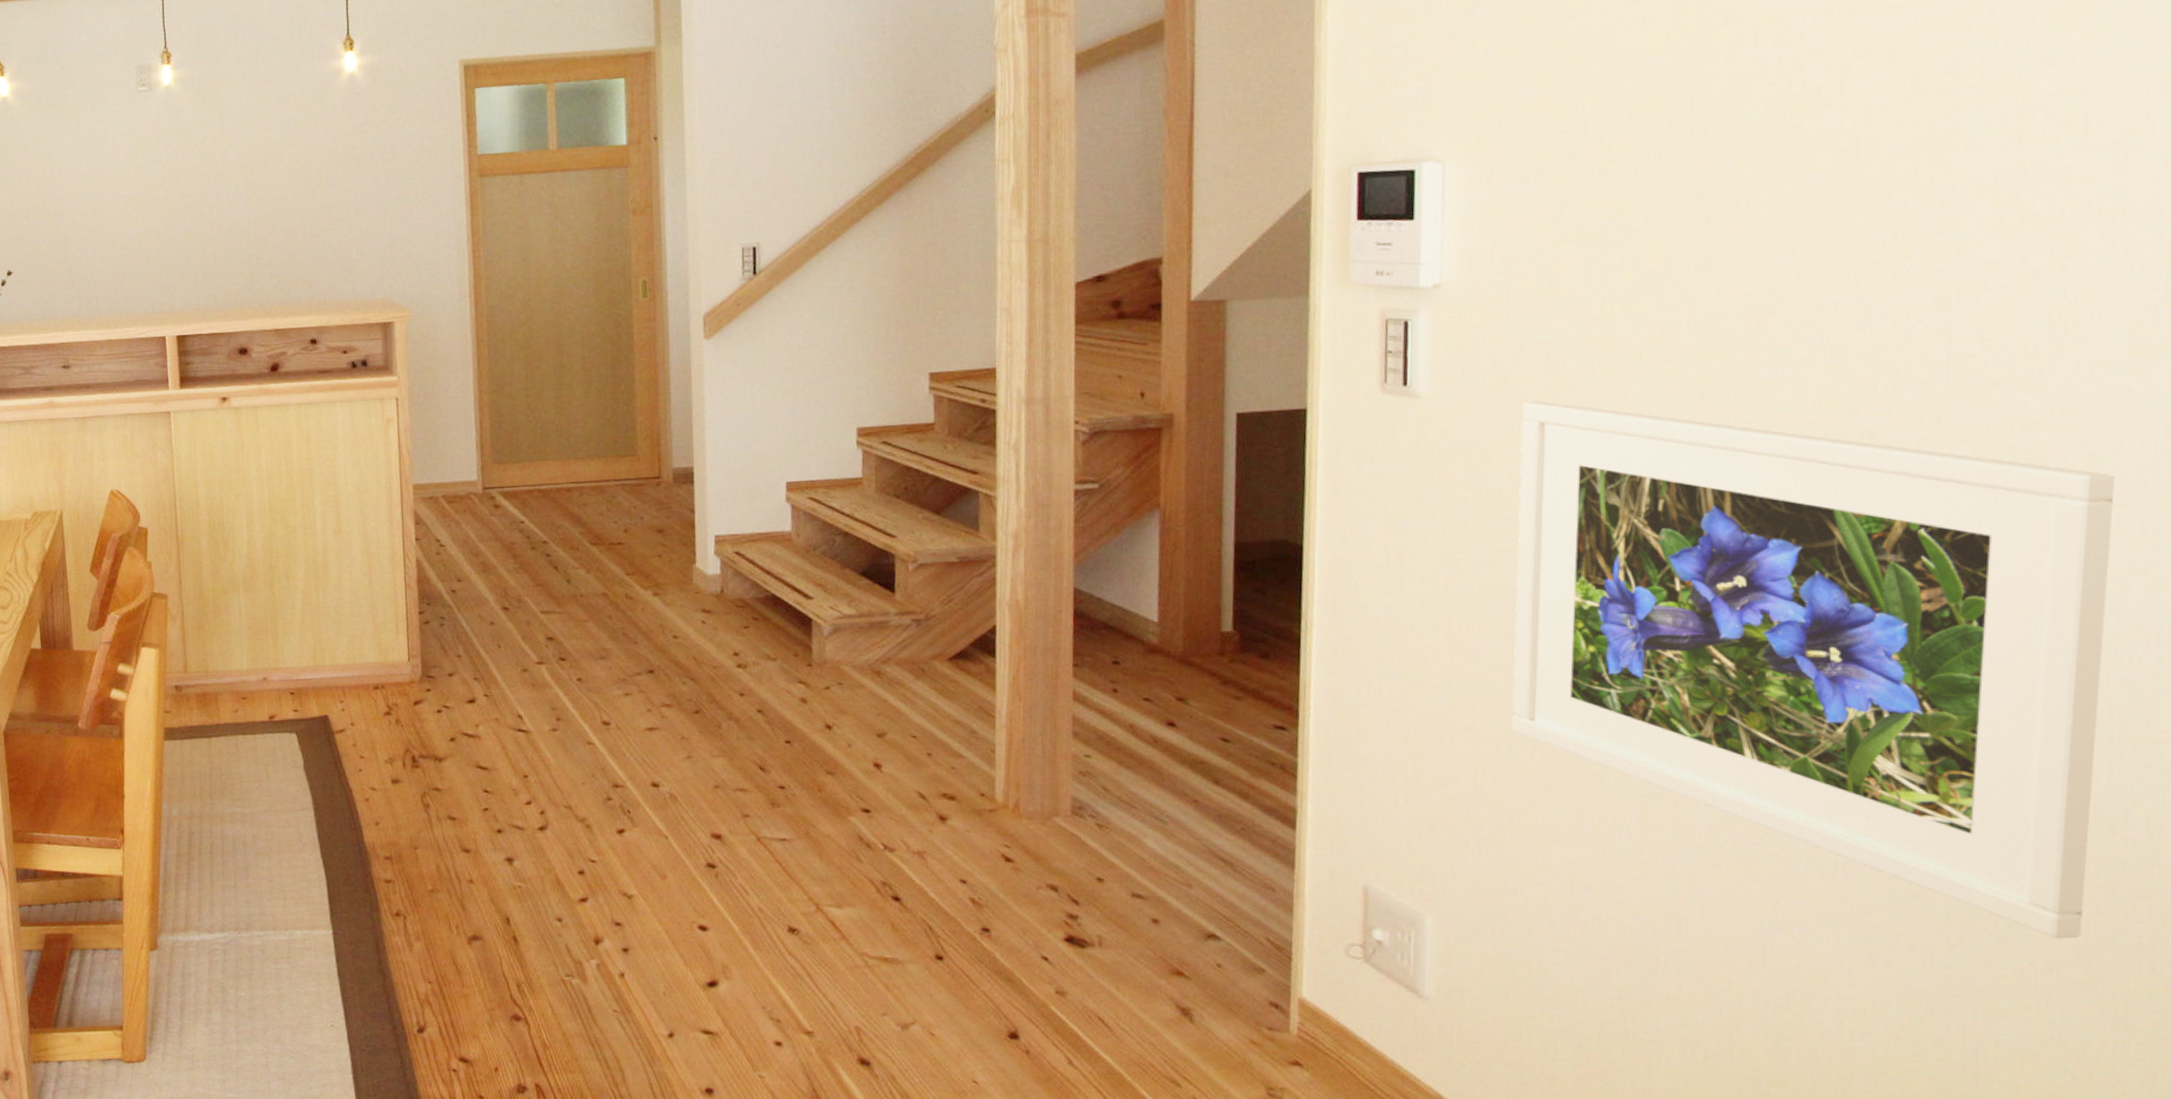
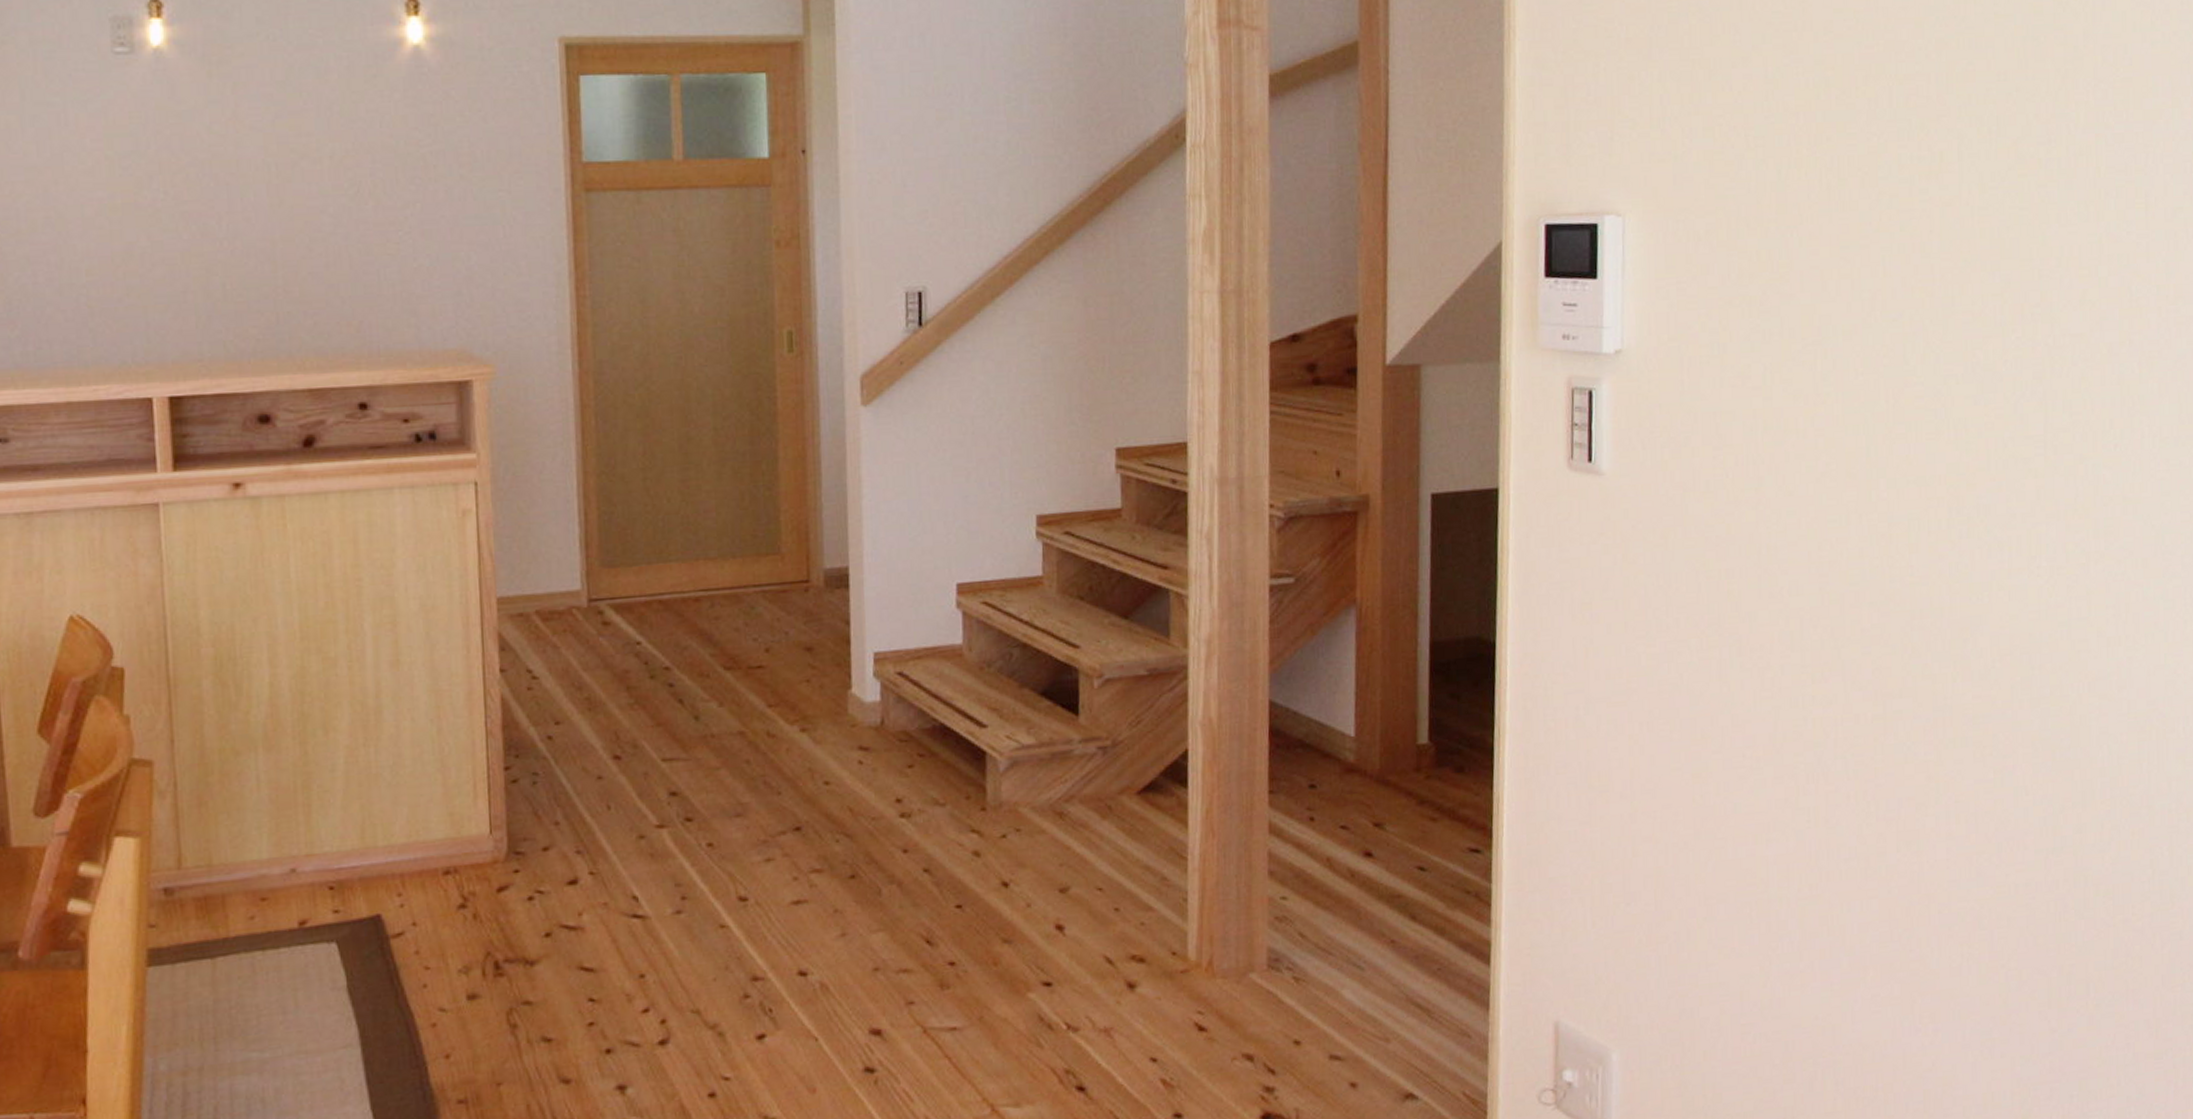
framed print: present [1512,401,2116,939] -> none [1688,478,2171,1014]

